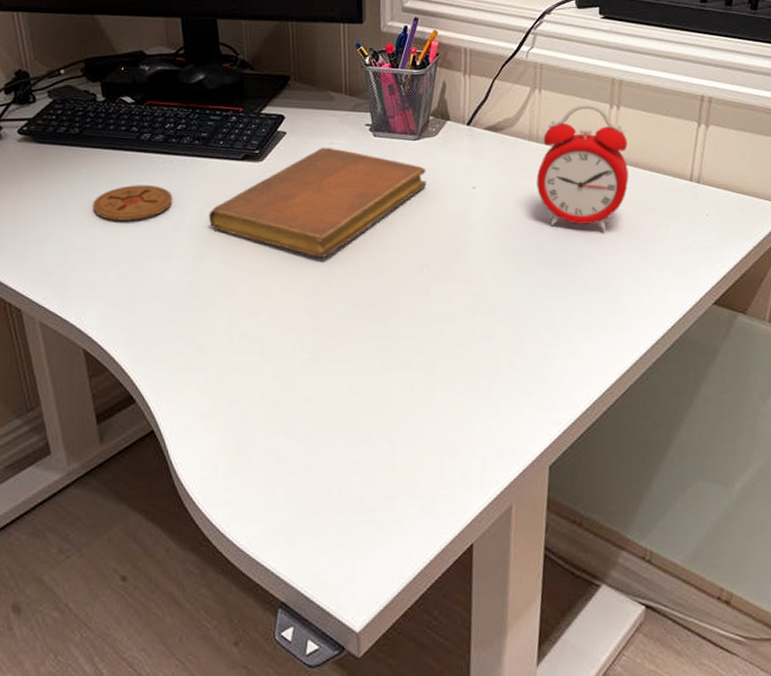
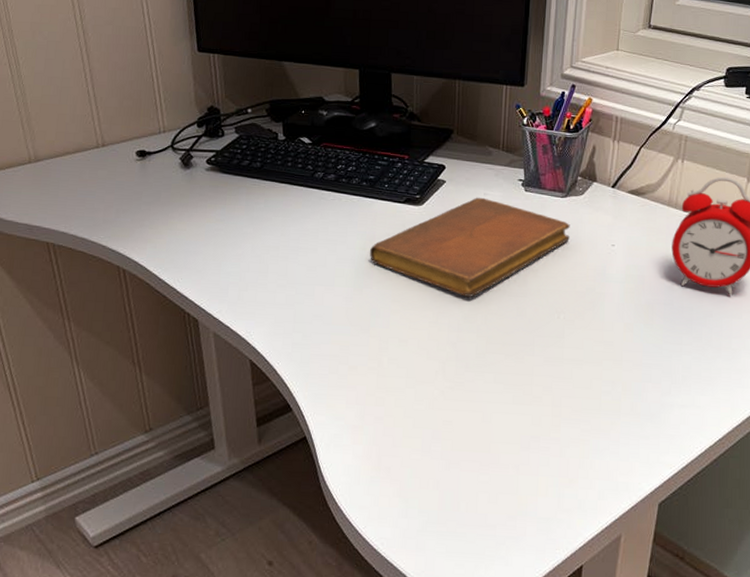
coaster: present [93,184,173,221] -> none [267,217,339,250]

